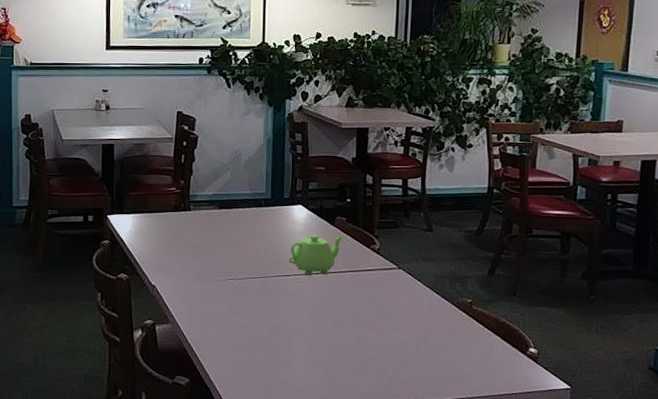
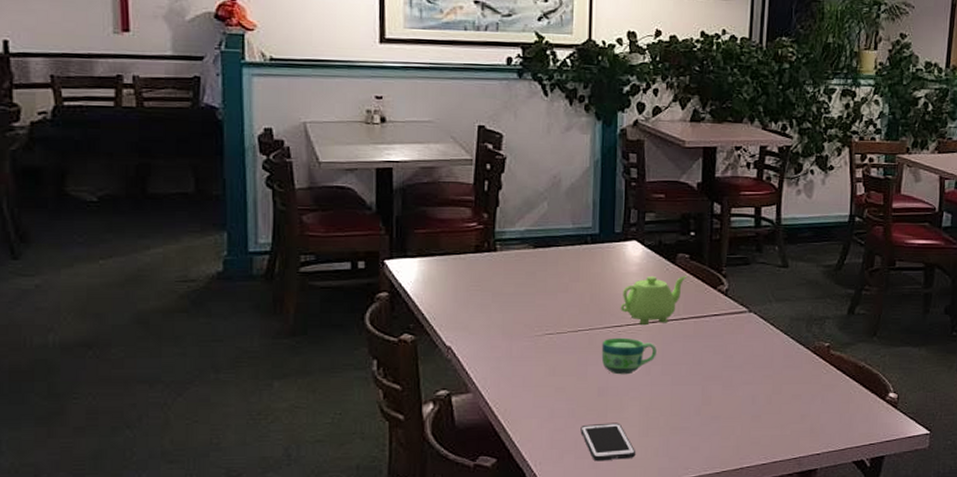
cell phone: none [256,356,302,389] -> present [580,423,635,462]
cup: none [273,285,319,317] -> present [601,337,657,375]

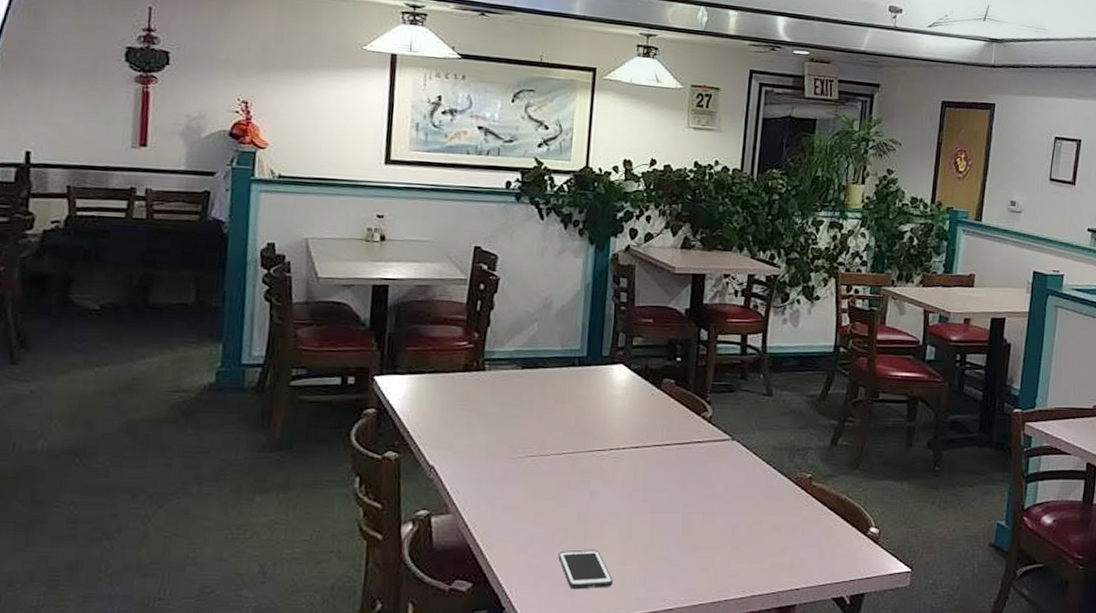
cup: present [601,337,657,375] -> none [583,462,639,500]
teapot: present [620,275,688,326] -> none [604,400,672,451]

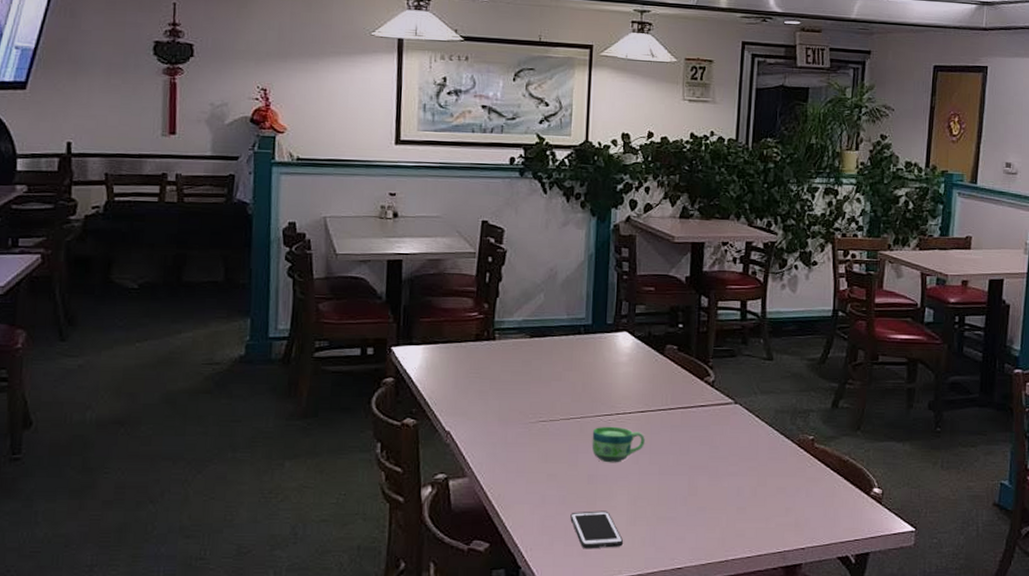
cup: none [583,462,639,500] -> present [592,426,645,463]

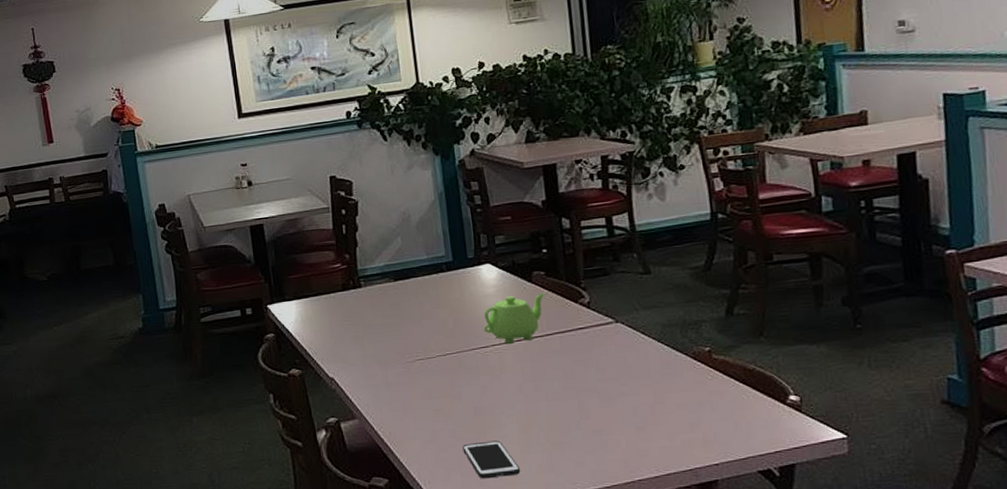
cup: present [592,426,645,463] -> none [471,357,527,394]
teapot: none [610,366,676,415] -> present [483,292,546,345]

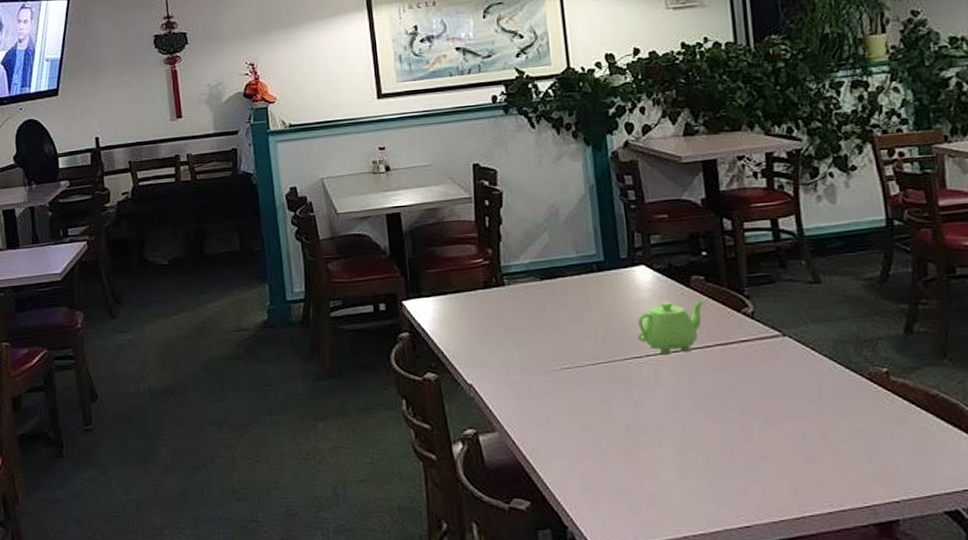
cell phone: present [462,440,520,479] -> none [613,463,677,506]

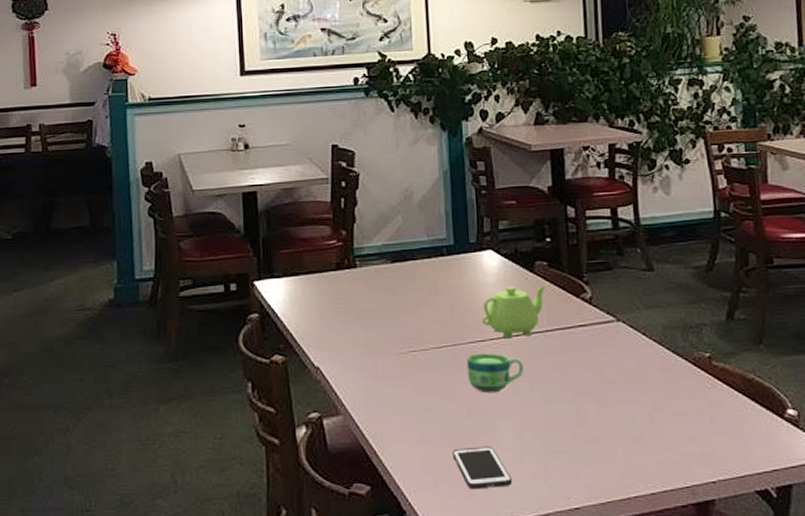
cell phone: none [613,463,677,506] -> present [452,446,512,490]
cup: none [623,369,684,410] -> present [466,353,524,394]

